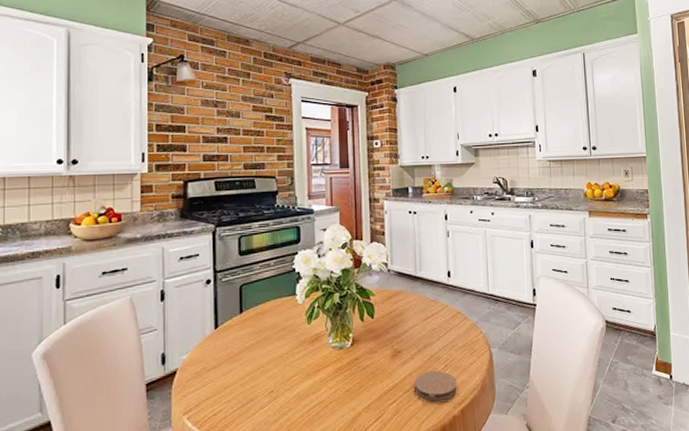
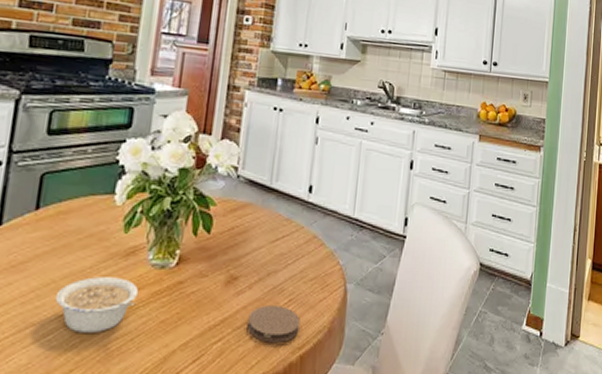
legume: none [265,359,326,404] -> present [55,277,139,333]

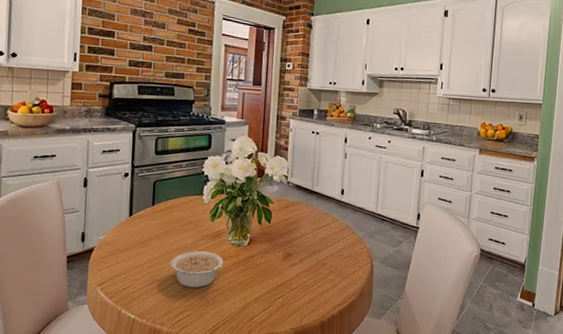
coaster: present [247,306,300,342] -> none [300,275,339,301]

